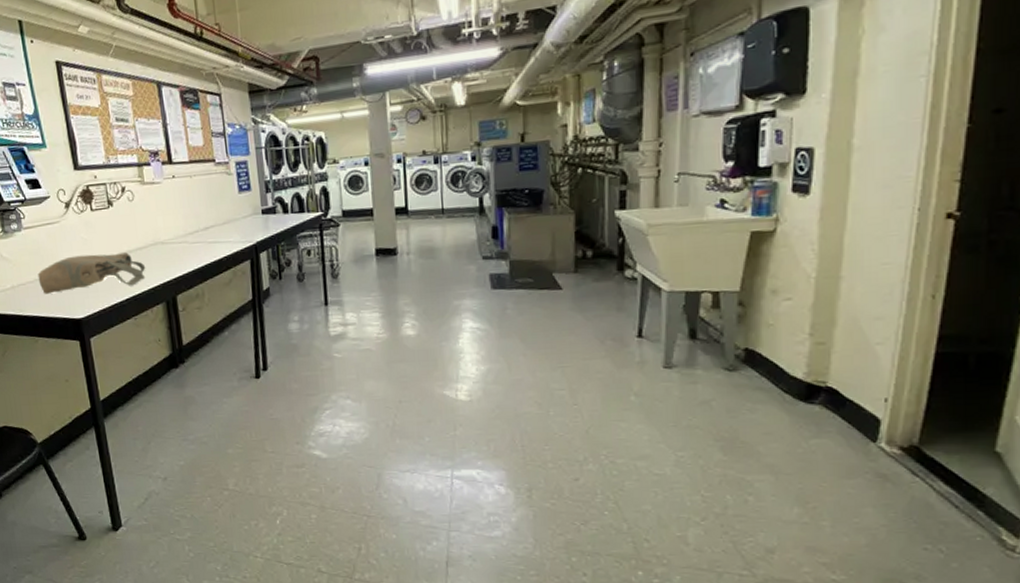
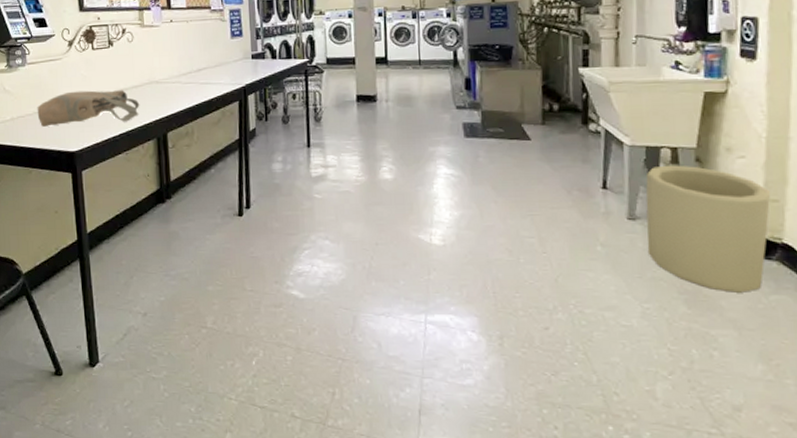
trash can: none [683,310,818,438] -> present [645,165,771,293]

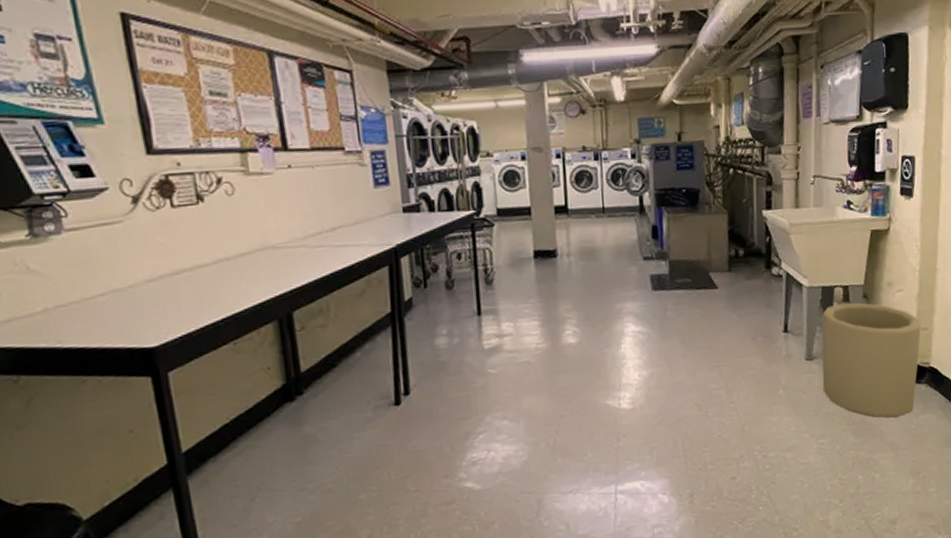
tote bag: present [37,90,140,127] -> none [86,260,251,318]

